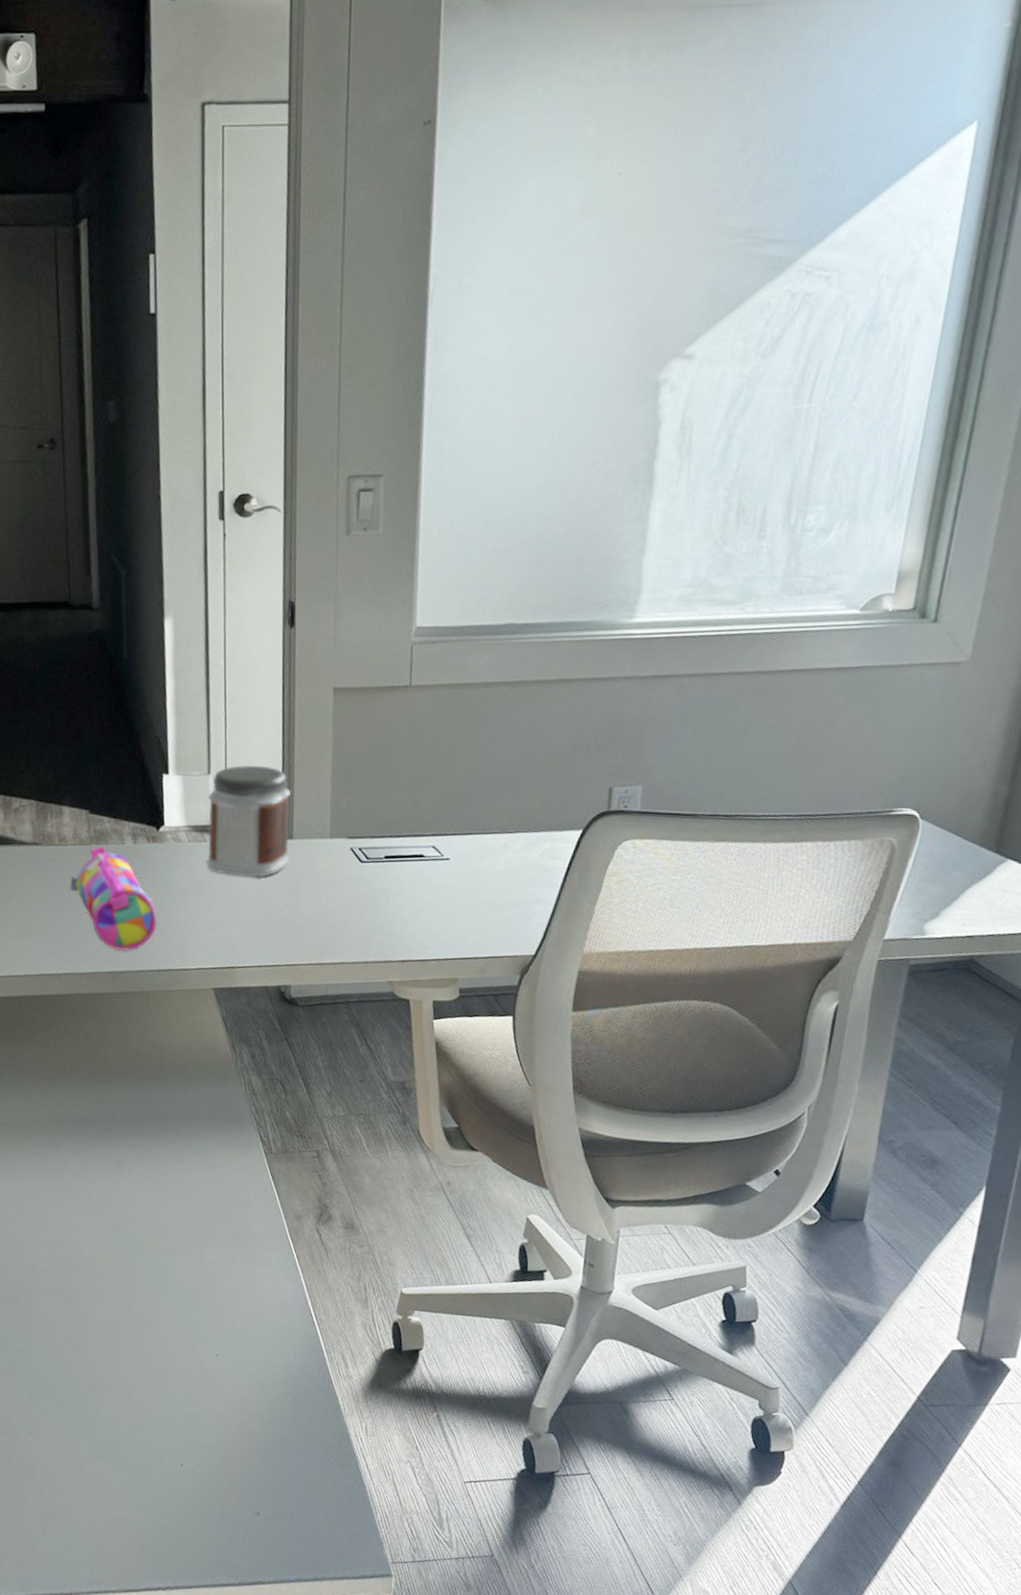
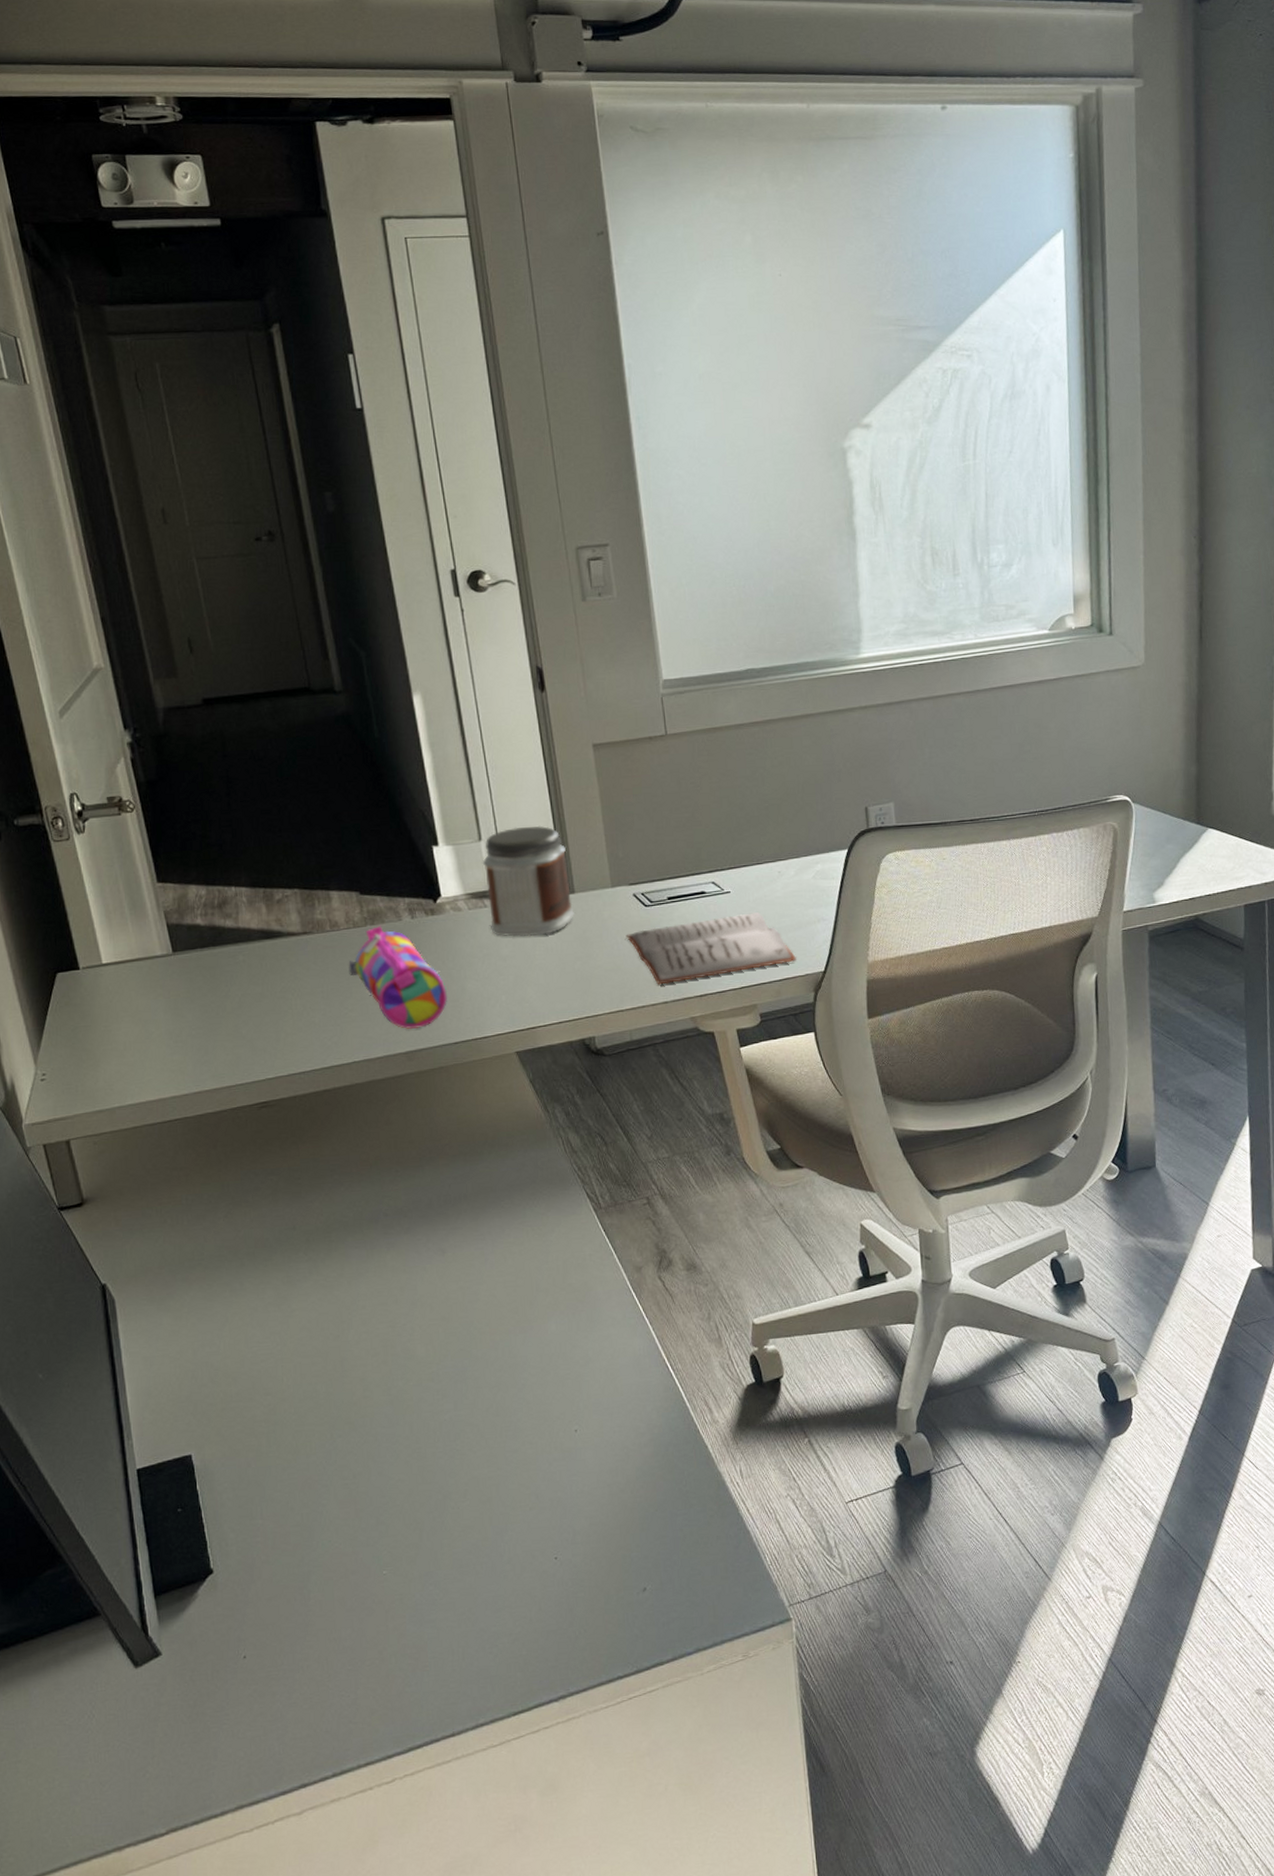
diary: none [336,882,507,945] -> present [626,911,796,985]

